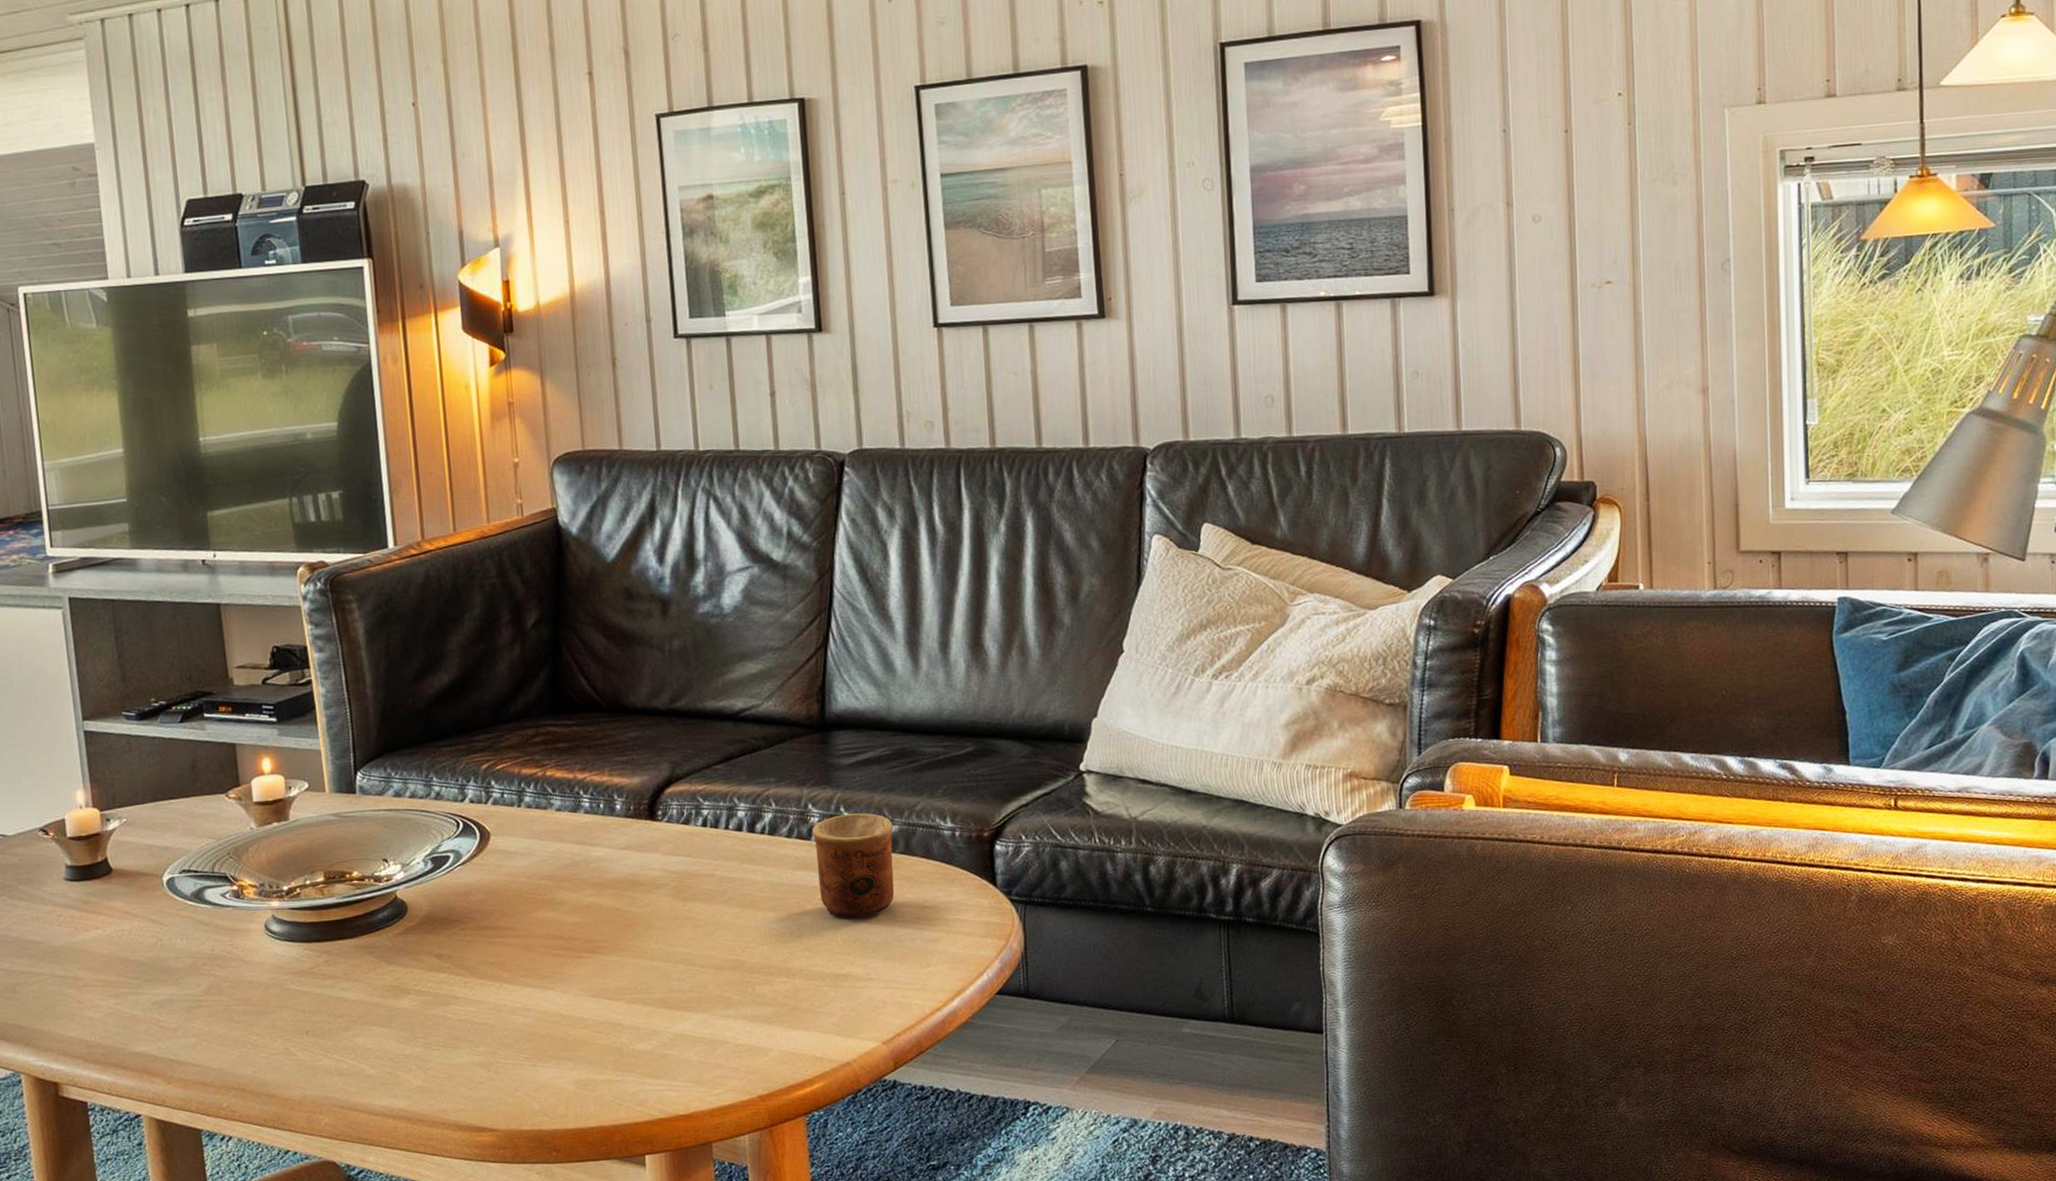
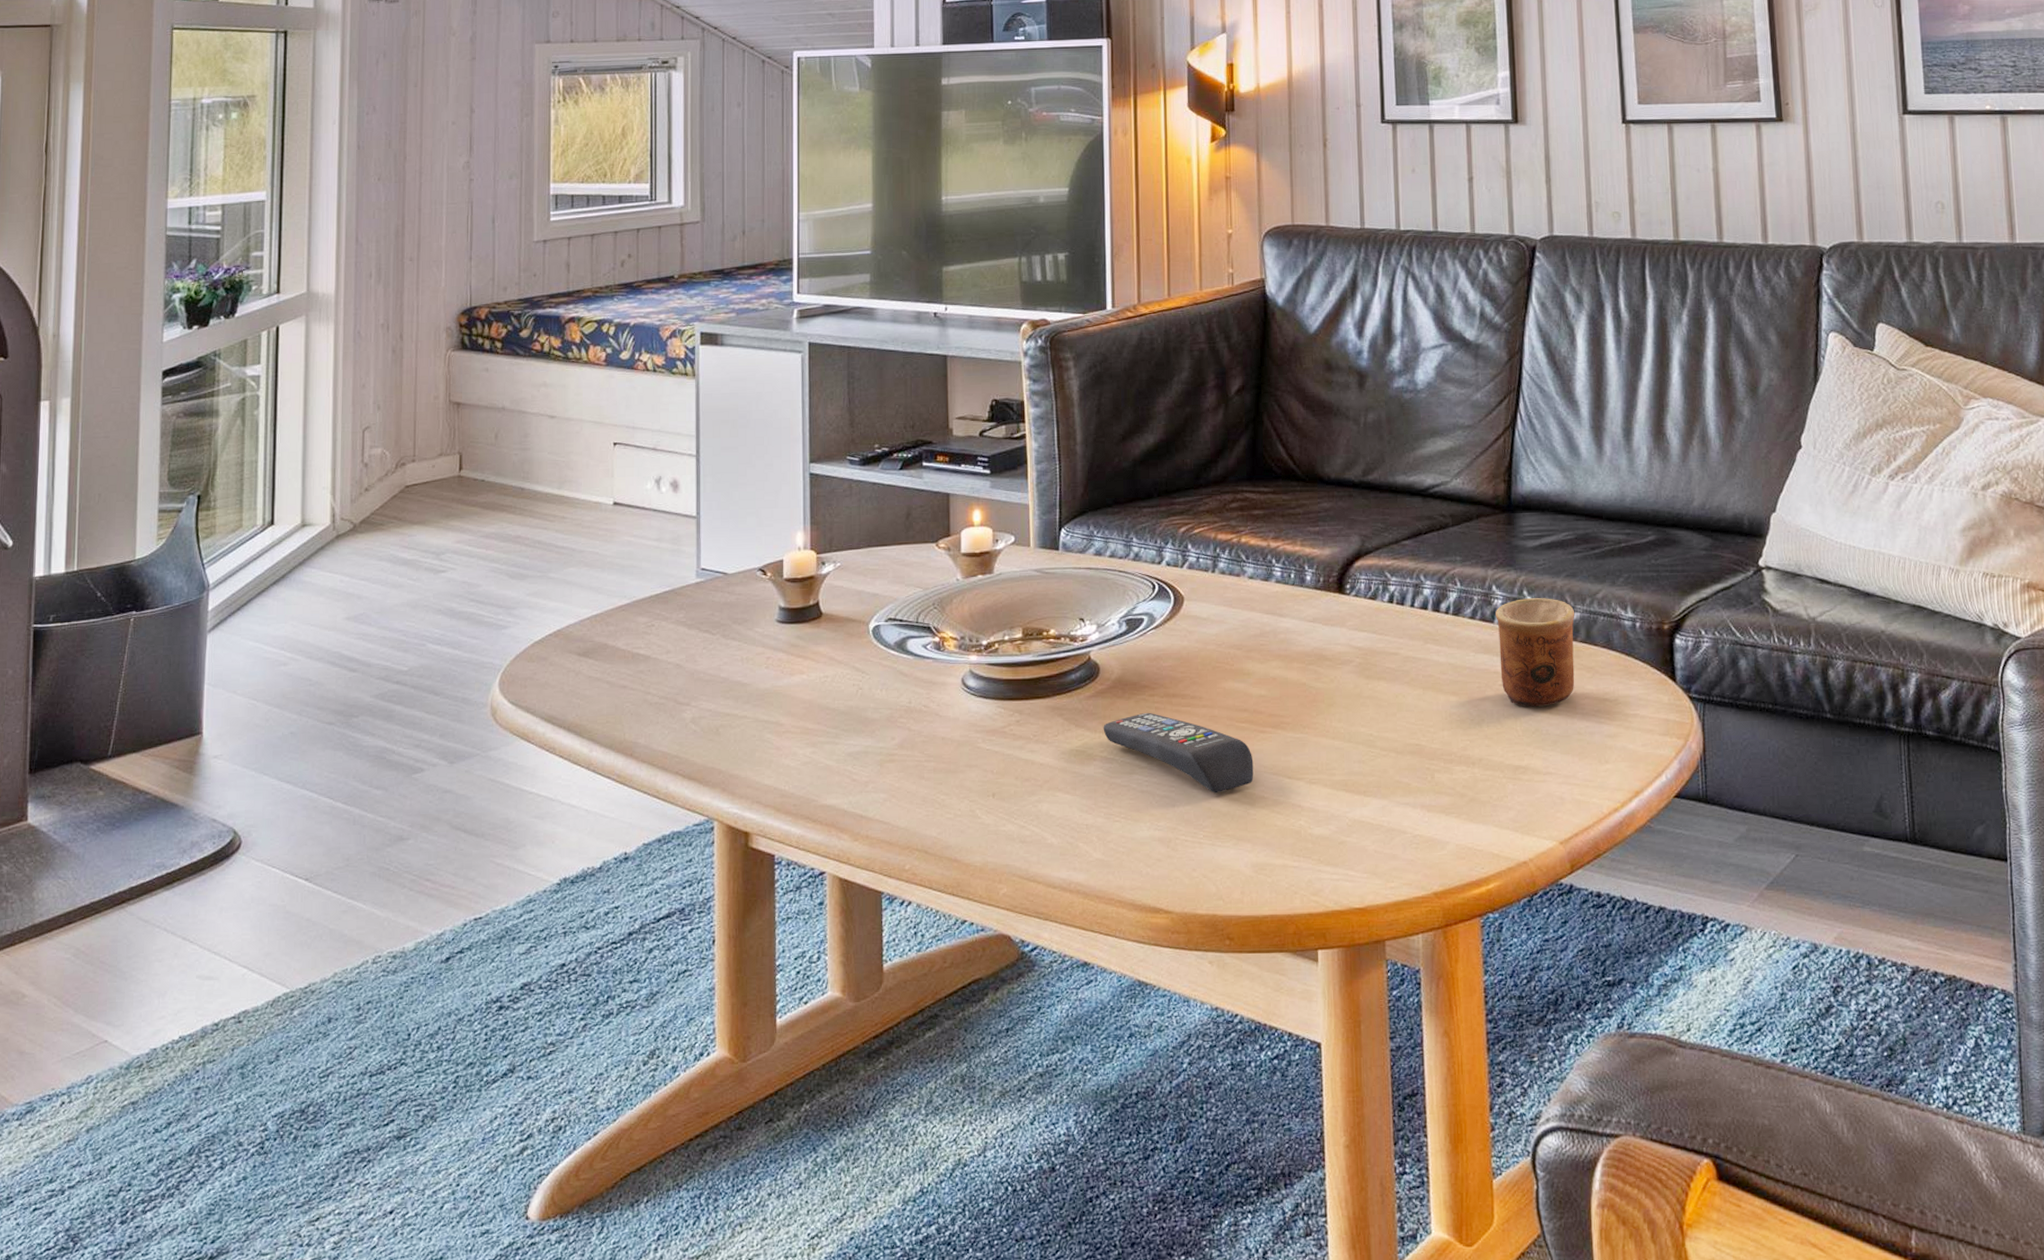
remote control: none [415,945,573,1018] -> present [1103,712,1254,794]

